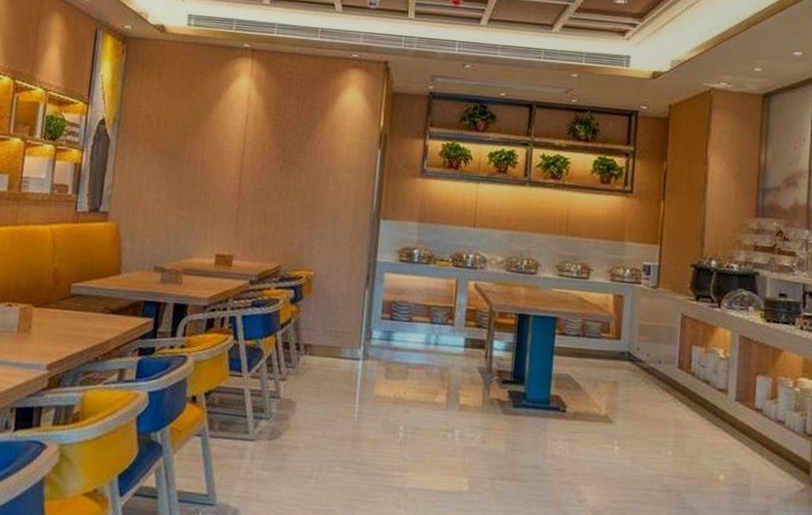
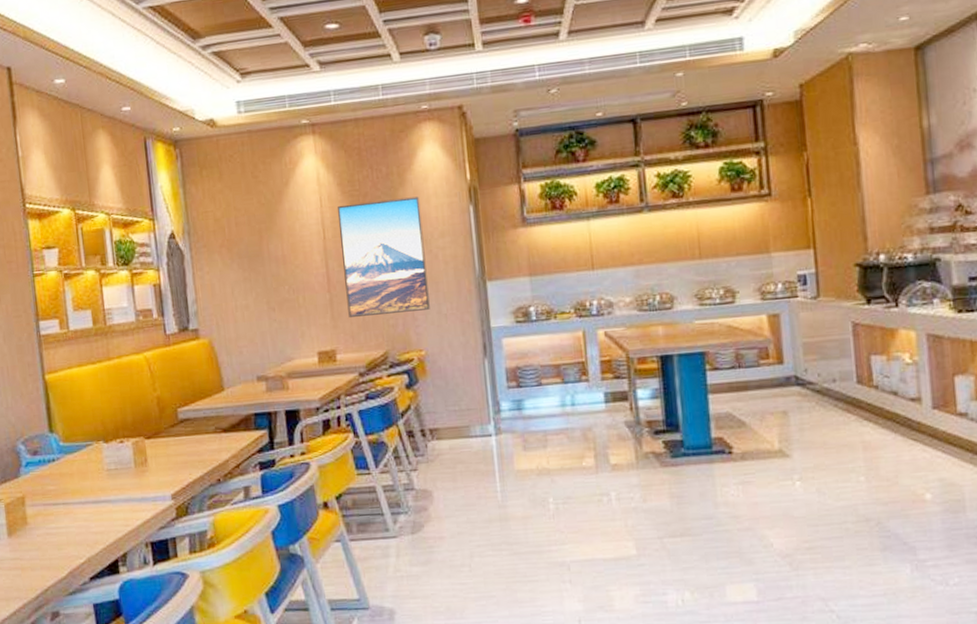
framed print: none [251,126,336,235] -> present [337,196,430,317]

